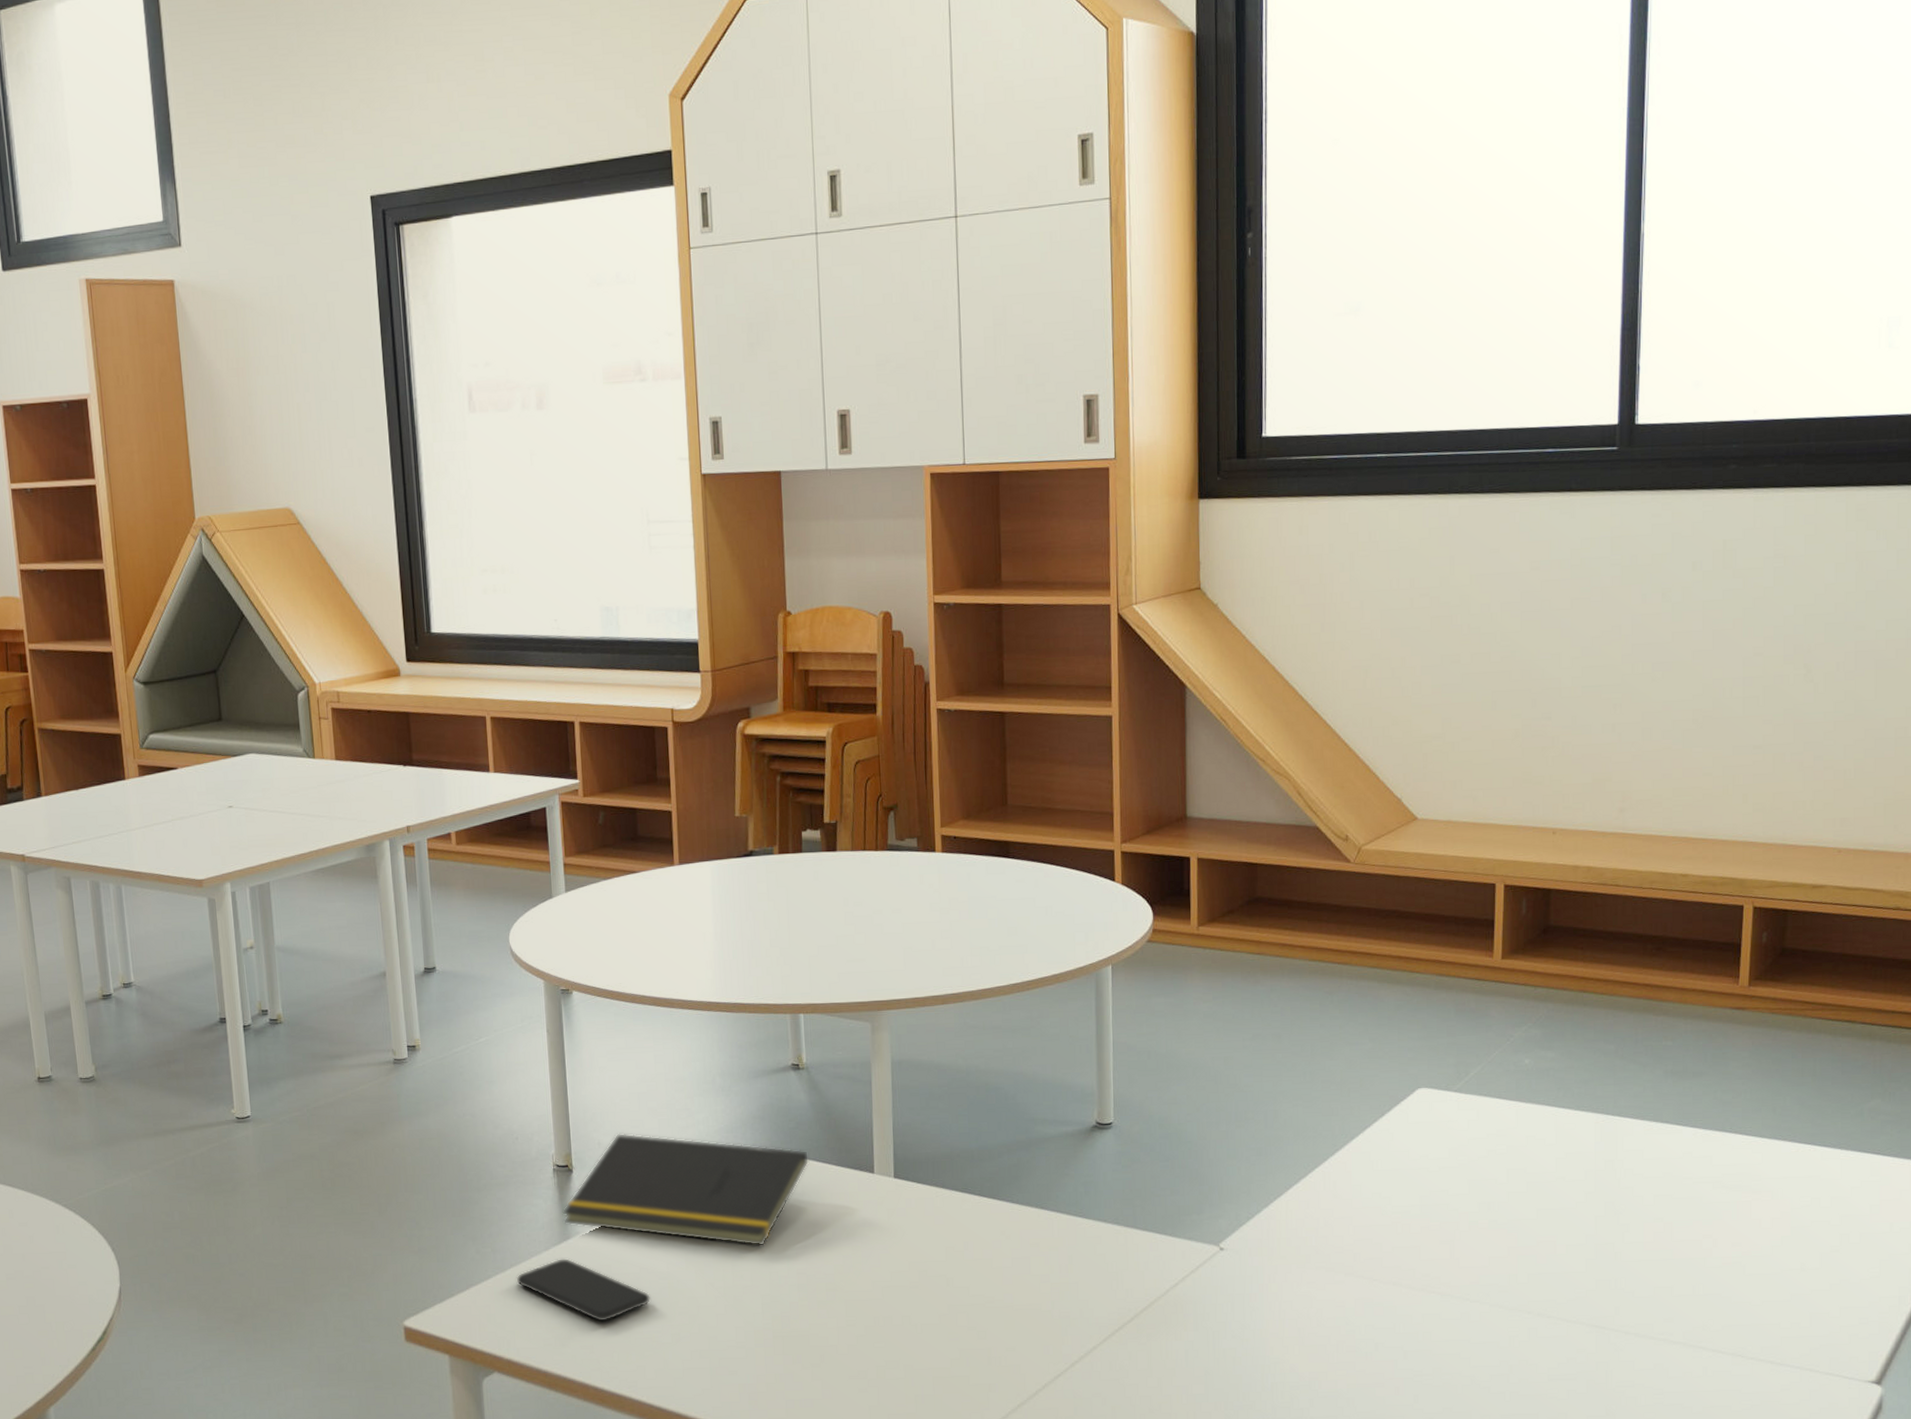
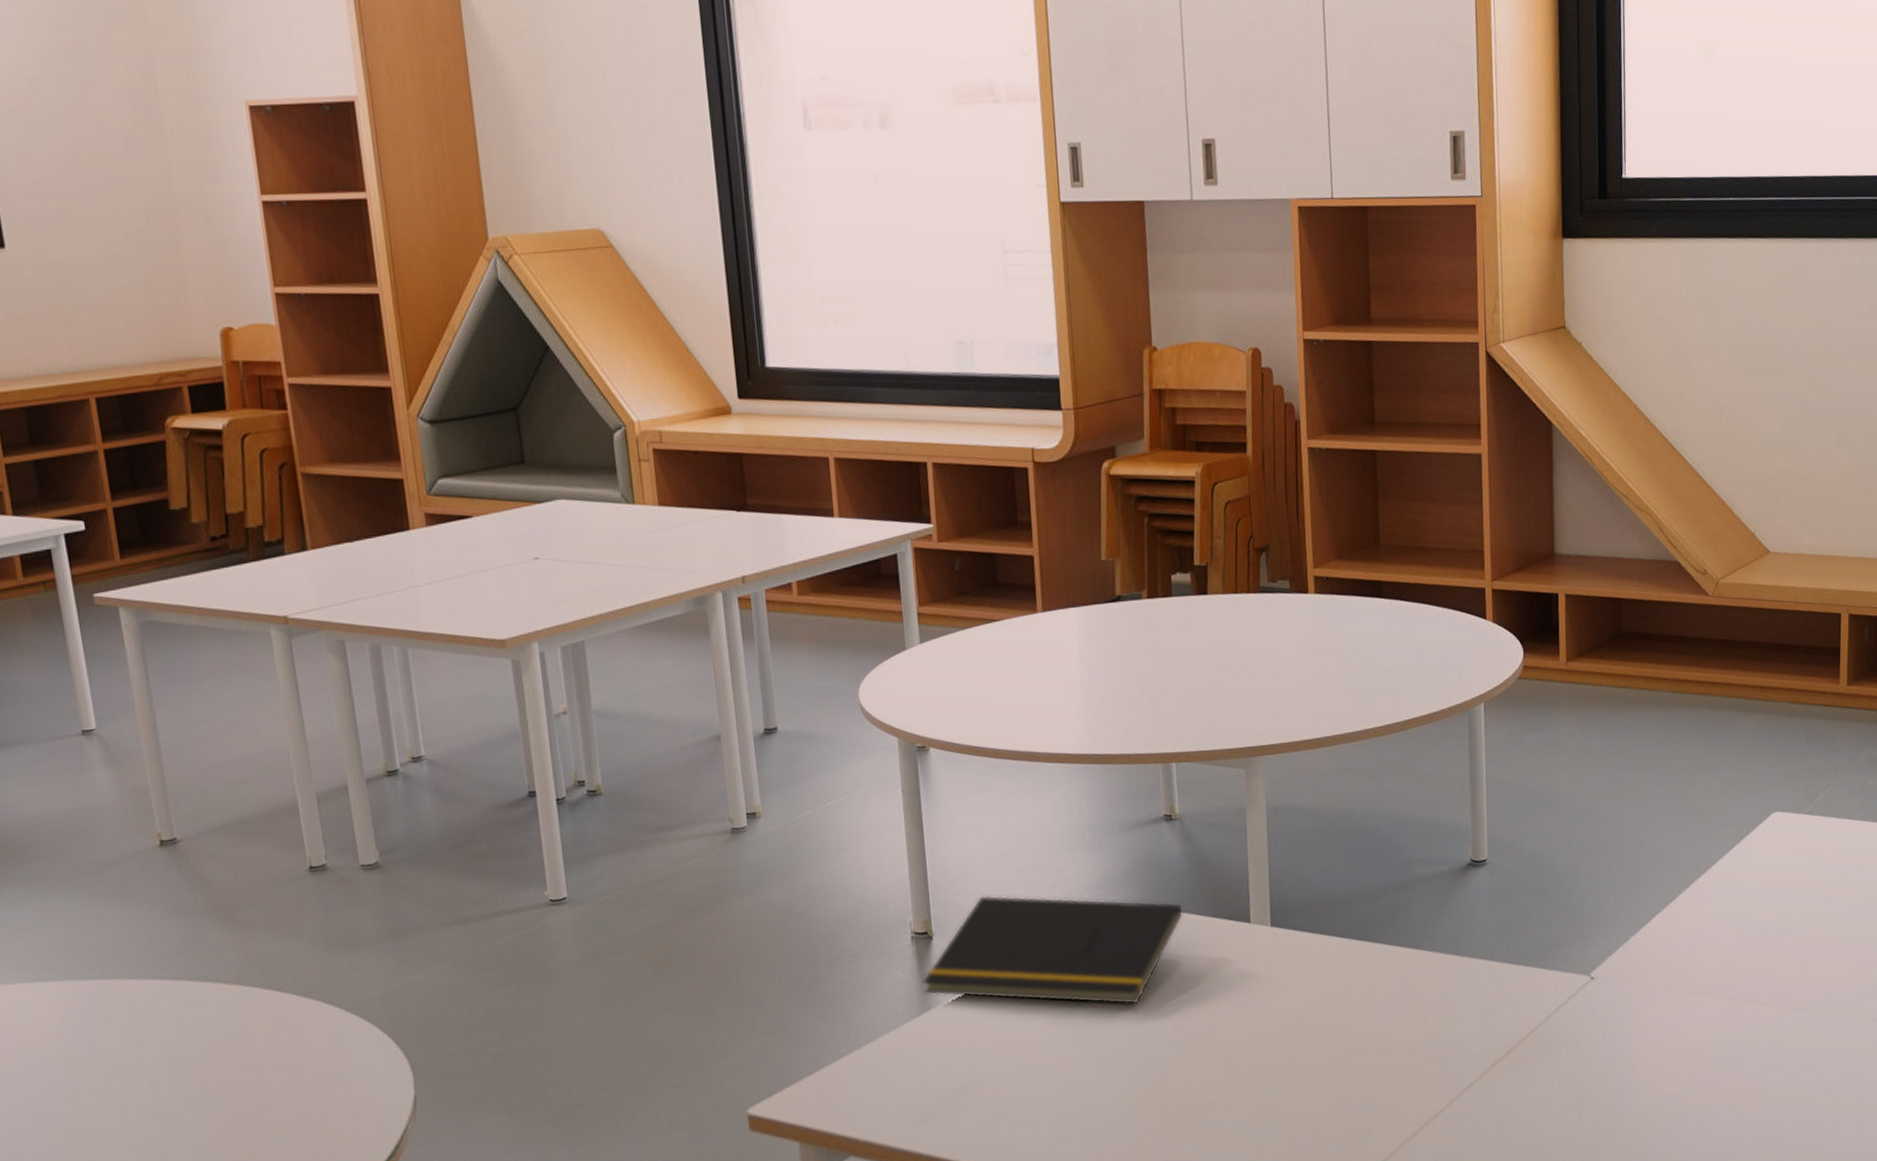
smartphone: present [516,1258,650,1322] -> none [872,1030,1019,1094]

